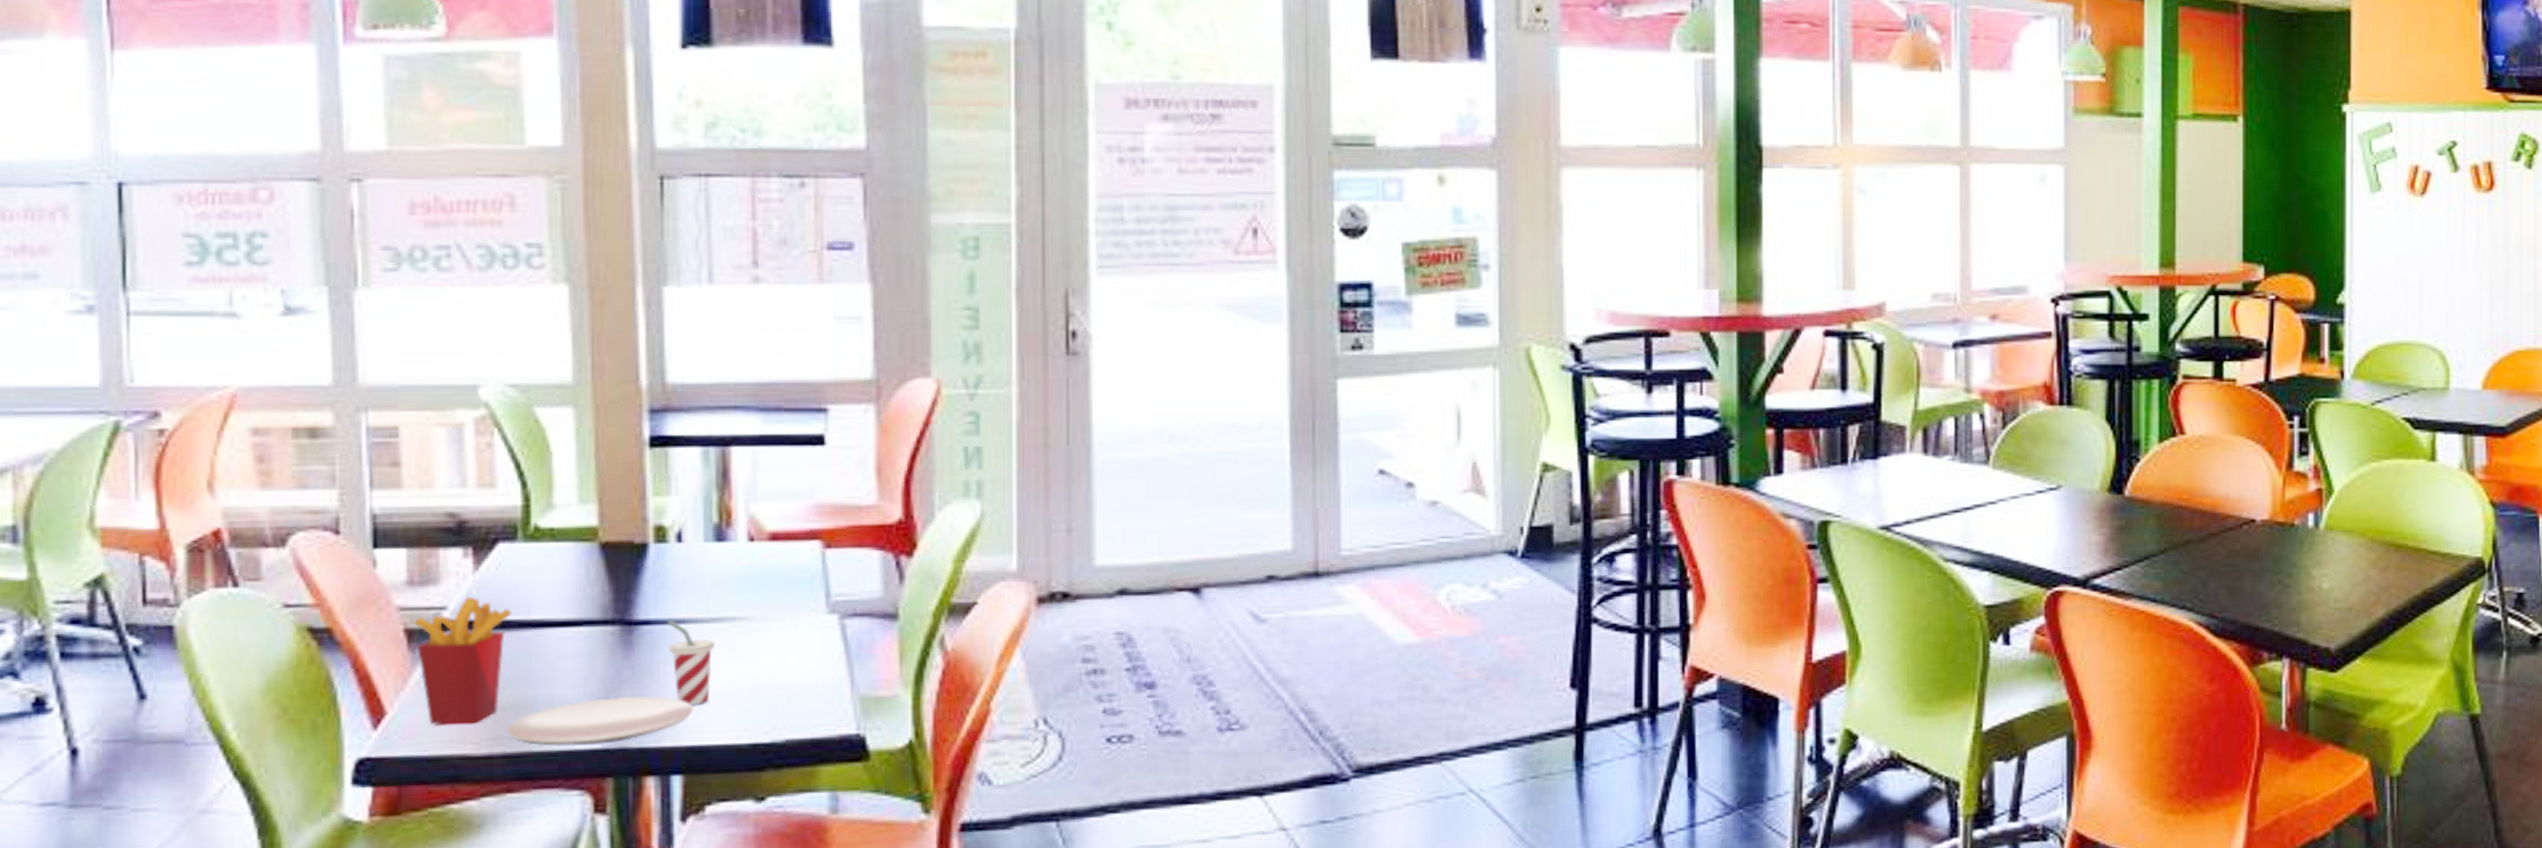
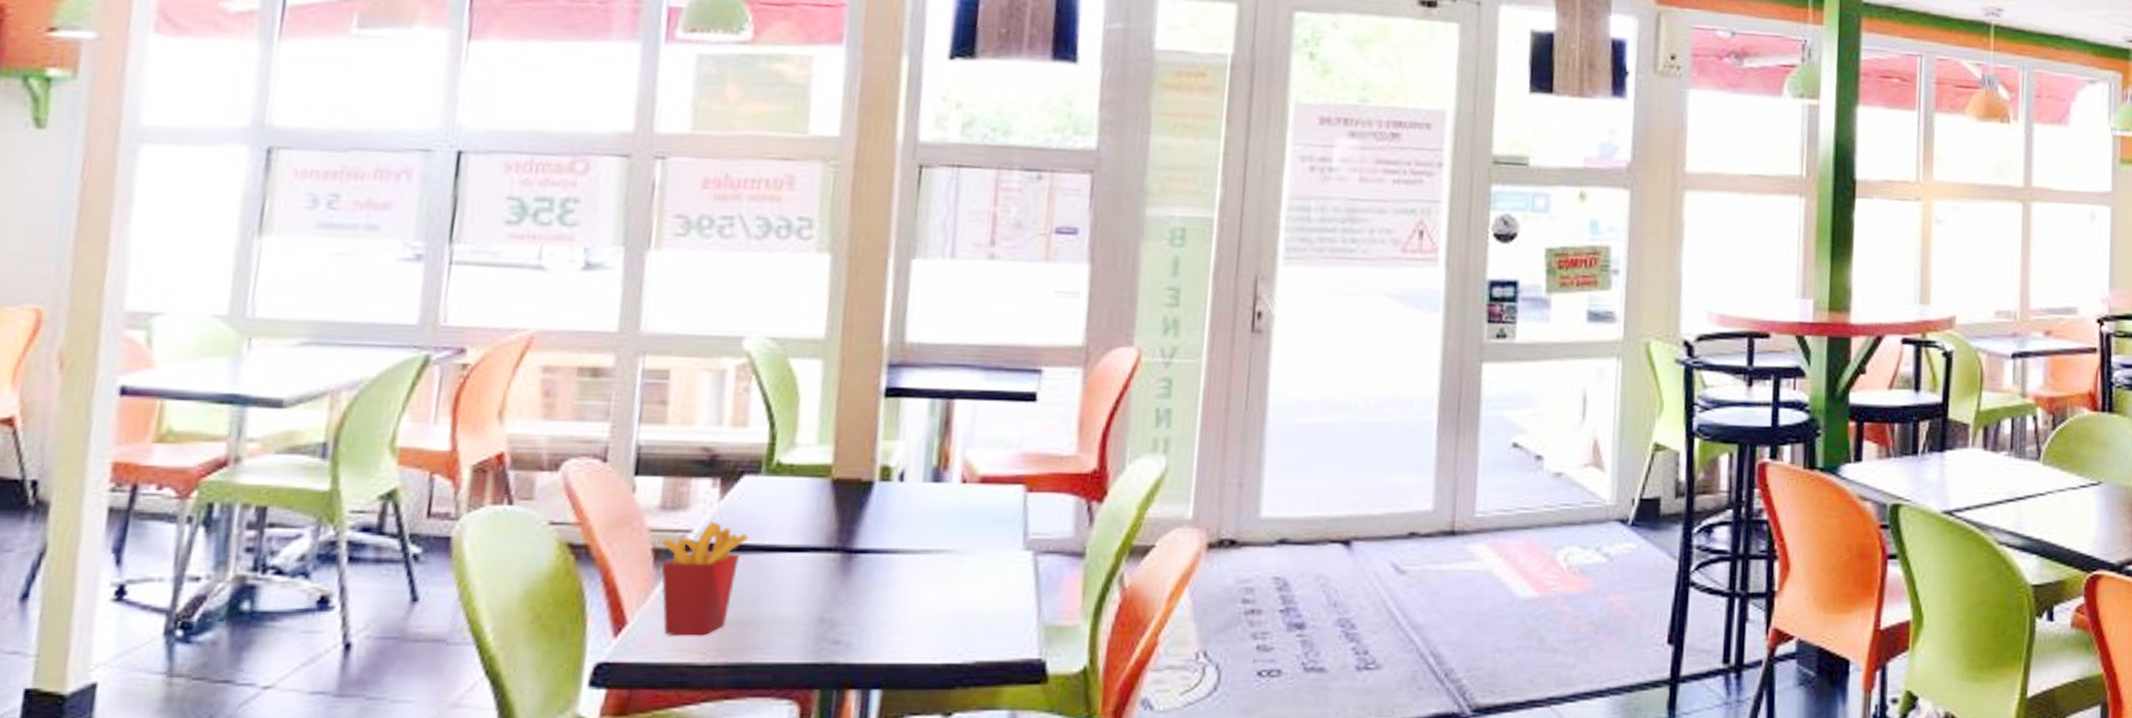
plate: present [508,696,694,746] -> none [732,617,898,659]
beverage cup: present [666,619,715,705] -> none [881,549,923,627]

